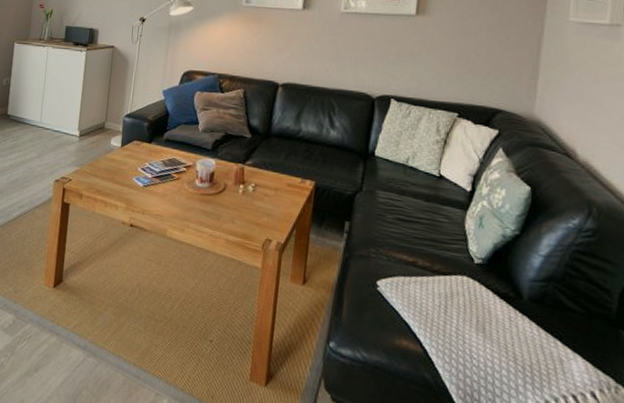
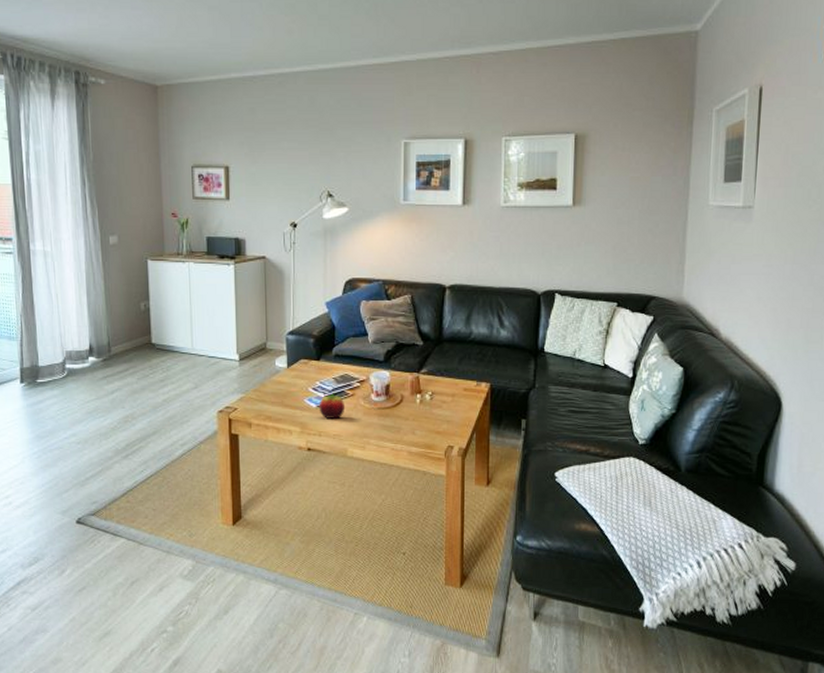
fruit: none [145,176,170,199] -> present [319,394,346,419]

